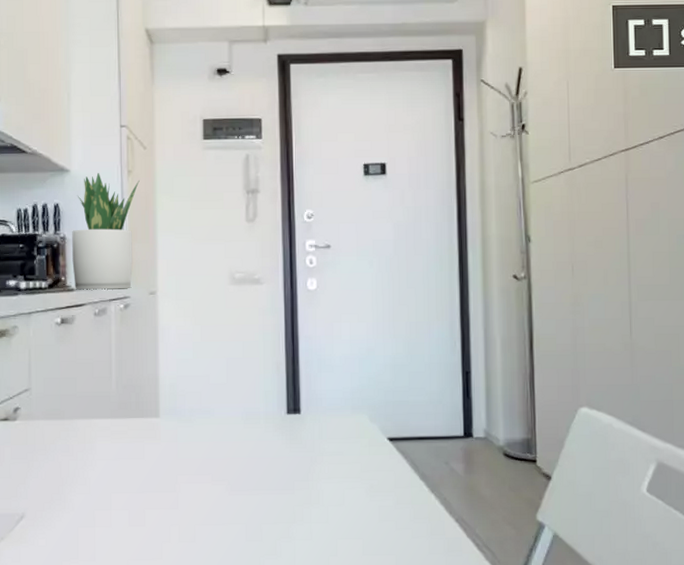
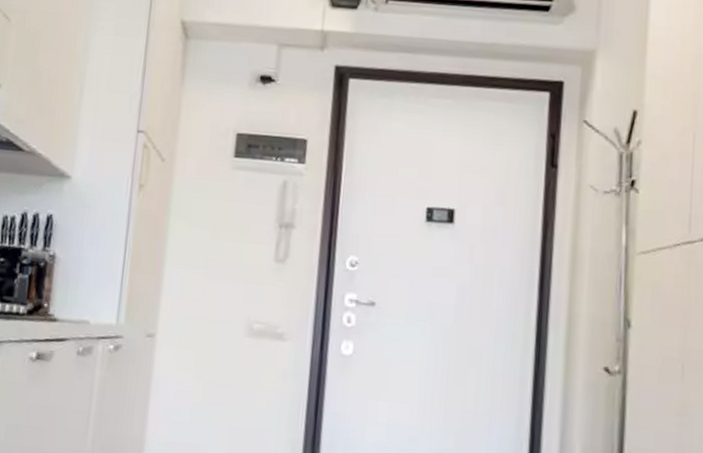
planter: present [72,173,140,290] -> none [58,184,152,327]

